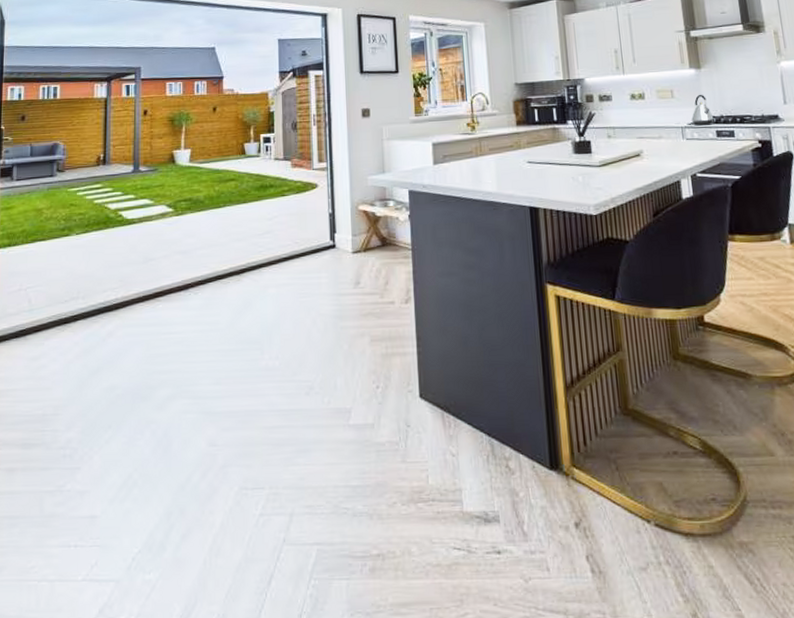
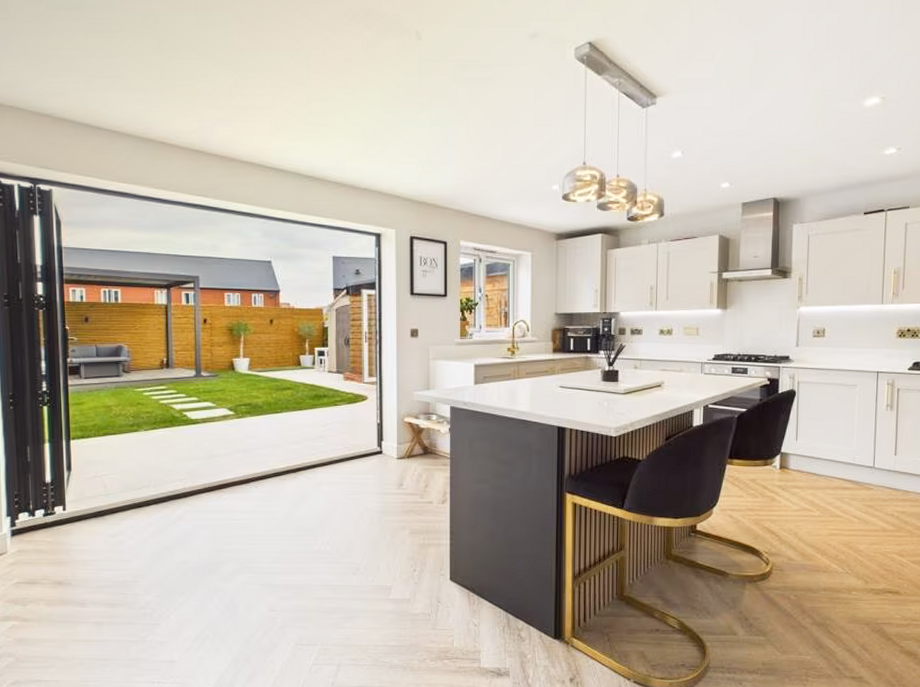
kettle: present [691,94,714,126] -> none [711,333,732,362]

